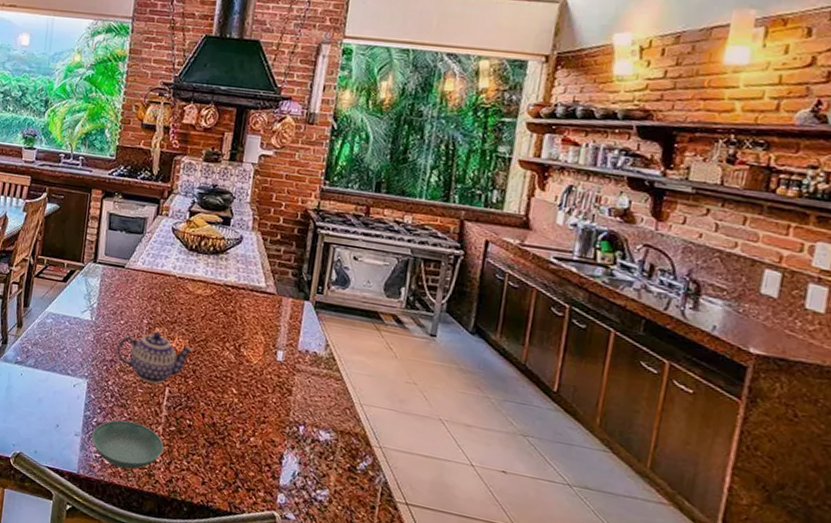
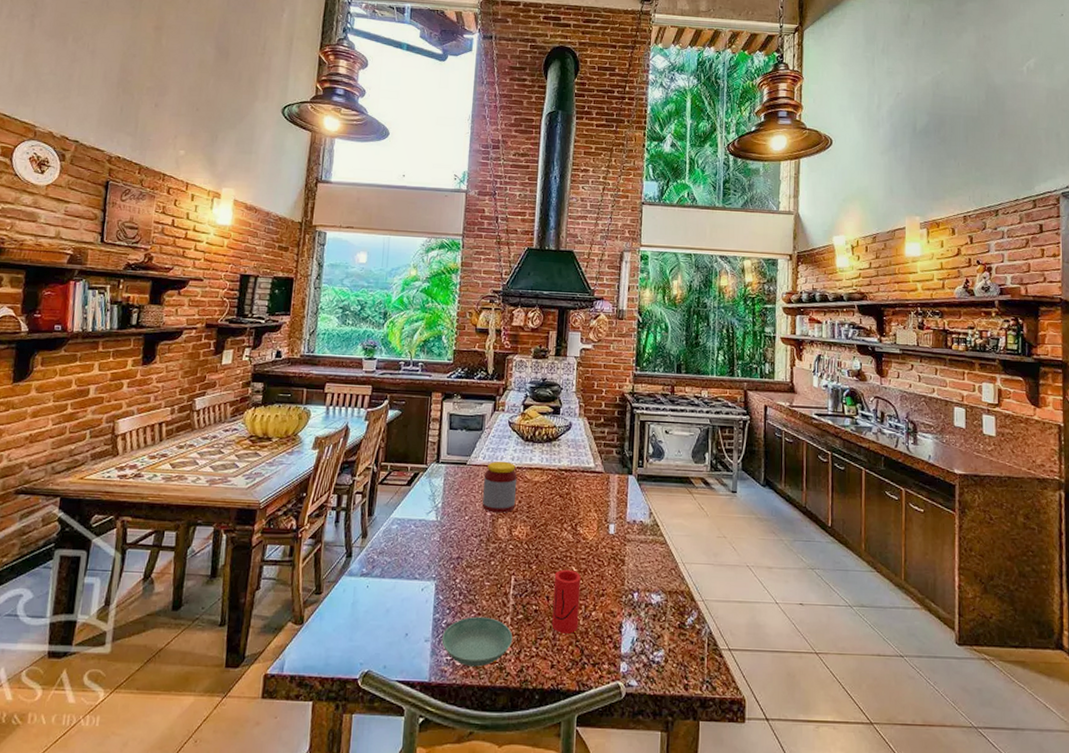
teapot: present [116,331,193,384] -> none [462,522,535,574]
jar: none [139,268,179,323] -> present [482,461,518,513]
cup: none [205,389,241,455] -> present [551,569,581,634]

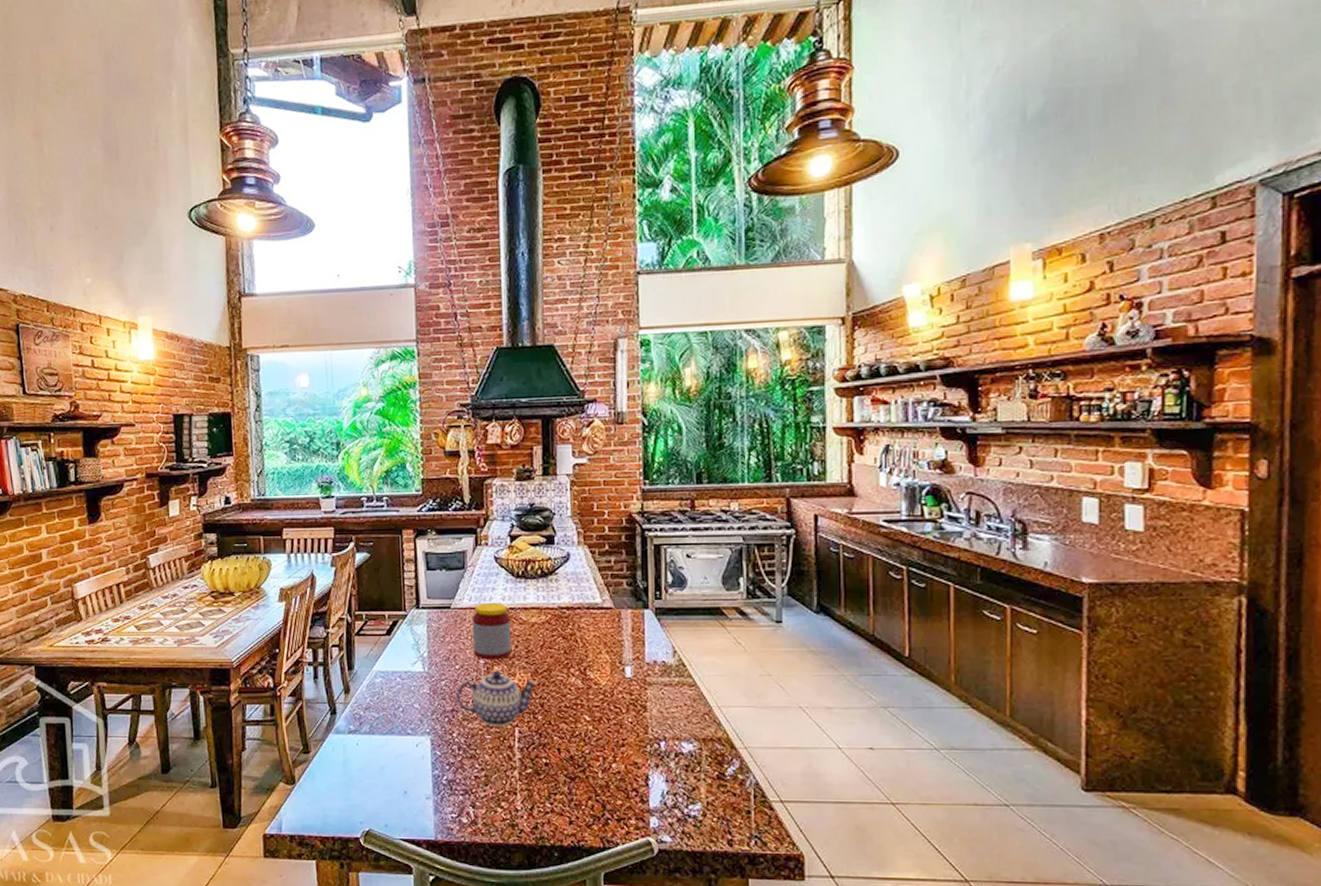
saucer: present [441,616,513,667] -> none [444,772,524,824]
teapot: none [462,522,535,574] -> present [455,670,537,726]
cup: present [551,569,581,634] -> none [564,718,597,788]

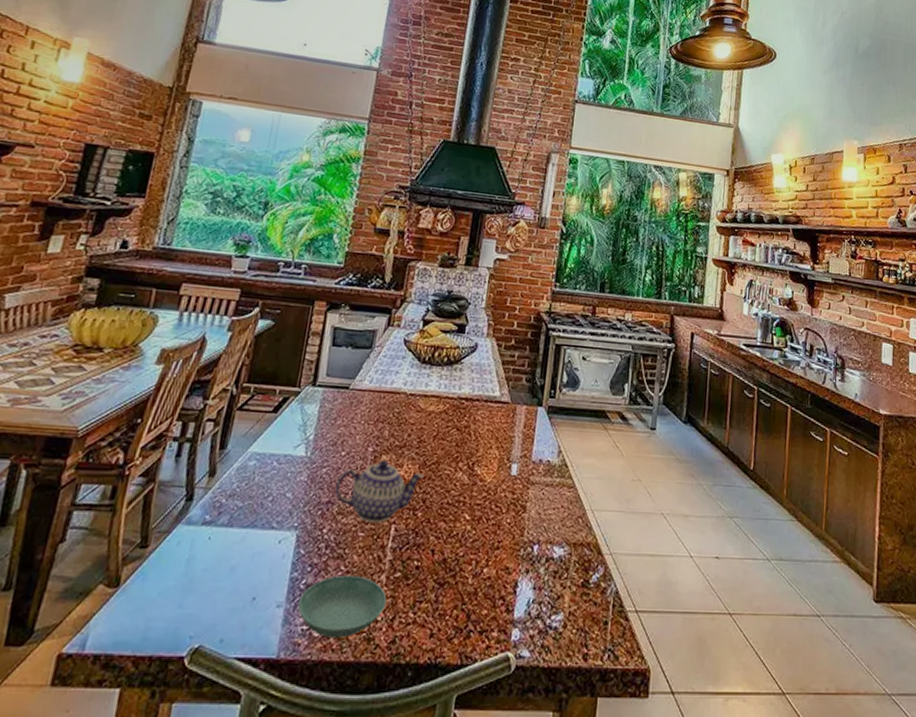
saucer: none [444,772,524,824] -> present [297,575,387,638]
jar: present [473,602,512,660] -> none [364,385,410,449]

